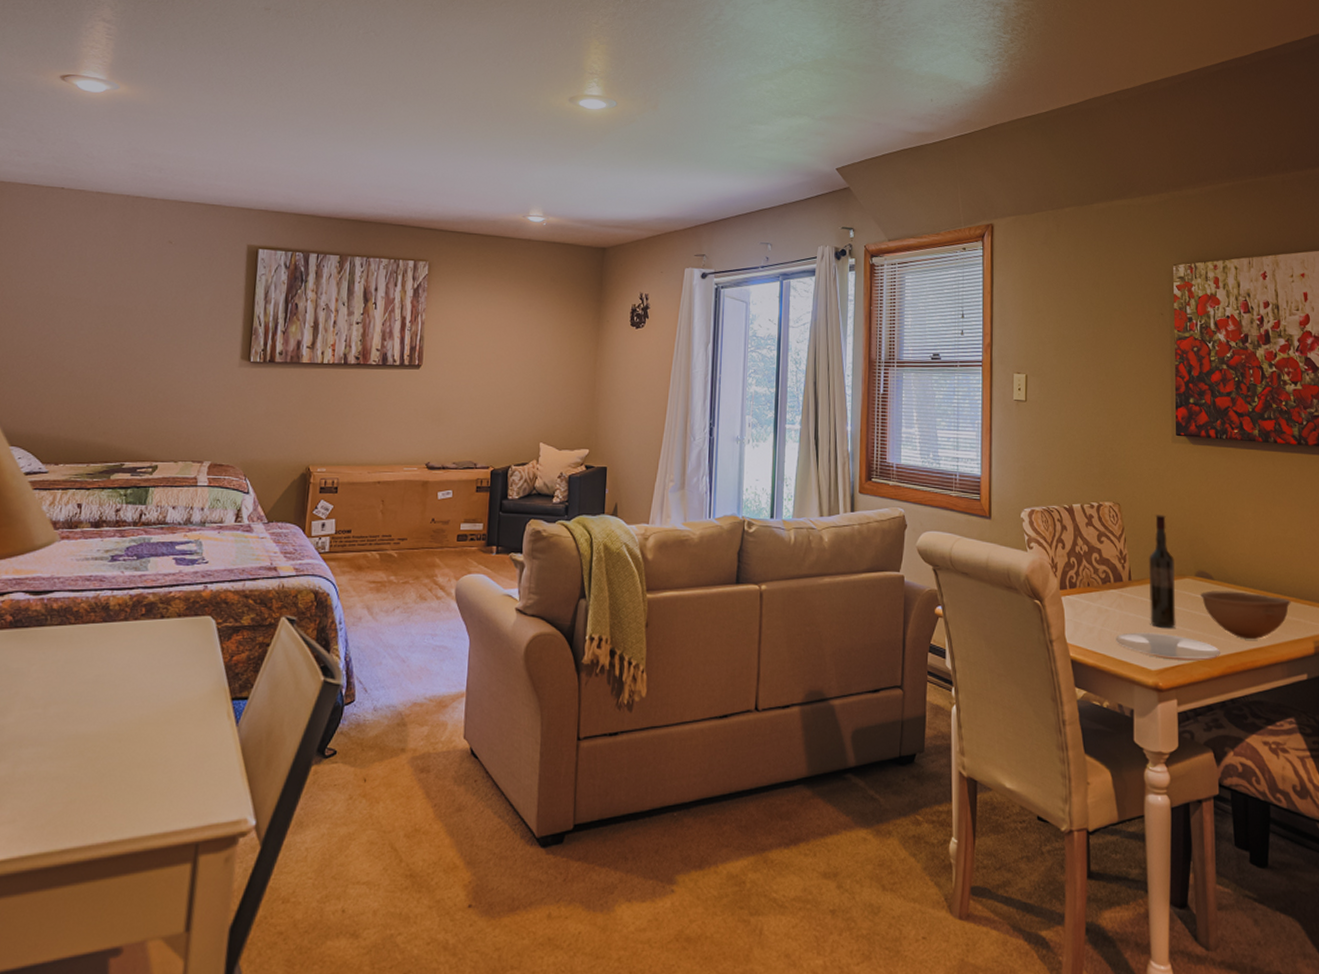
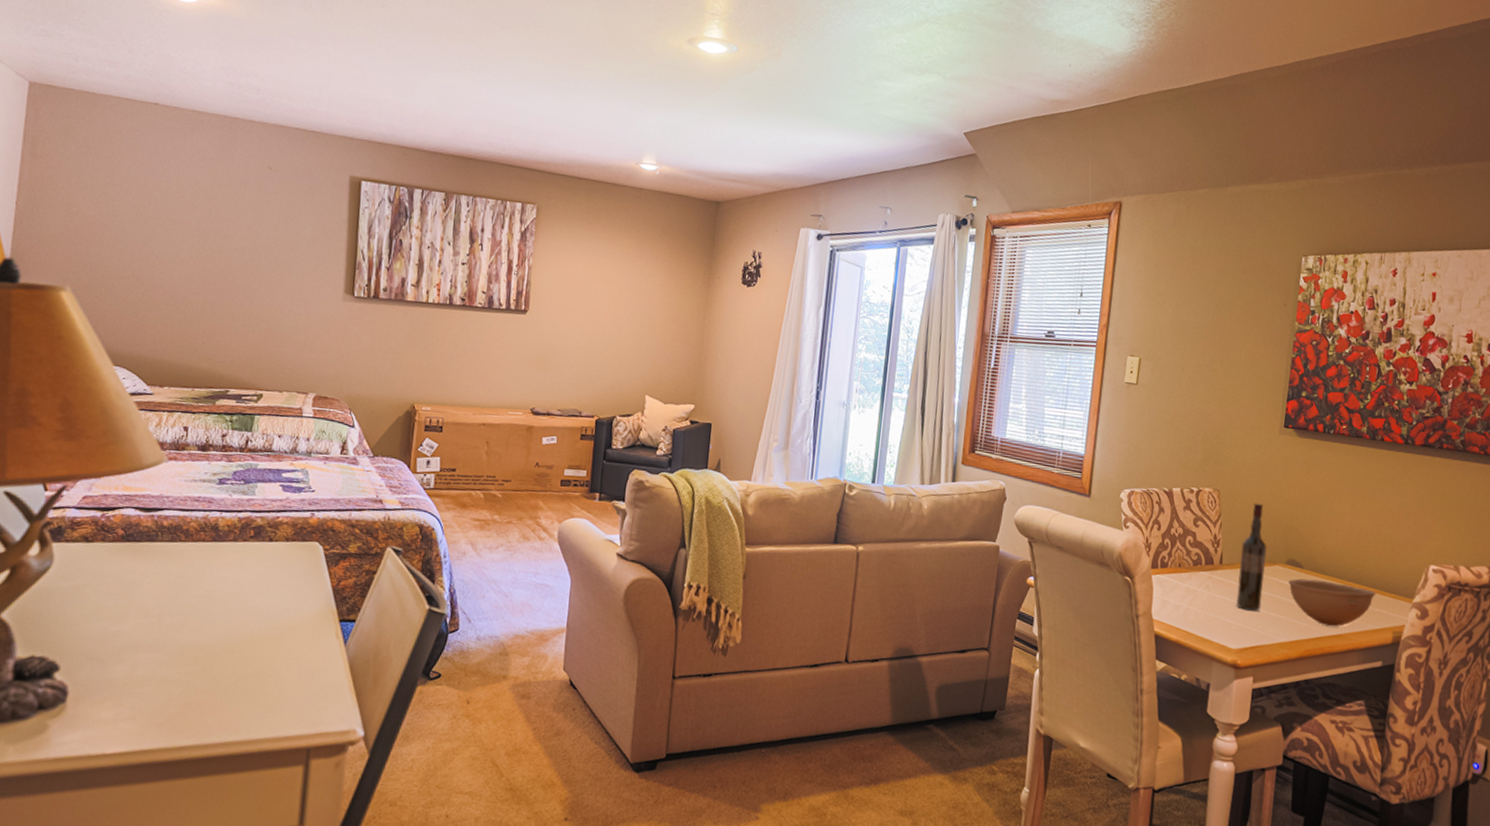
plate: present [1115,632,1220,661] -> none [1200,612,1301,644]

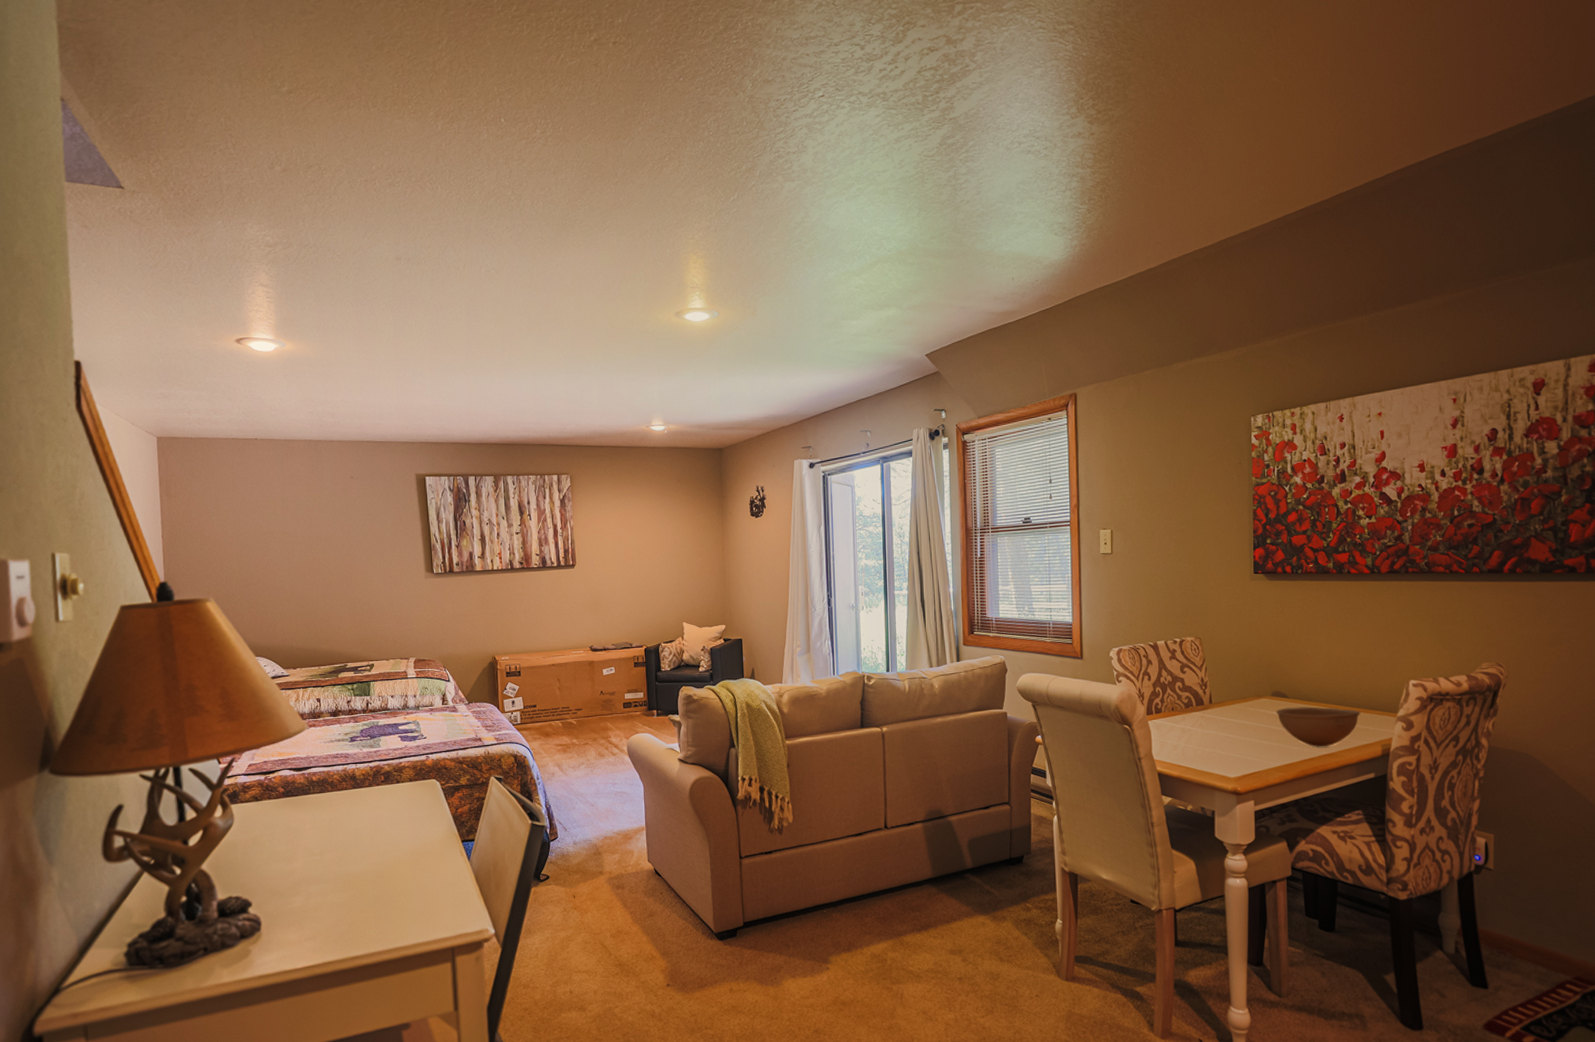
wine bottle: present [1236,503,1267,611] -> none [1228,645,1253,742]

